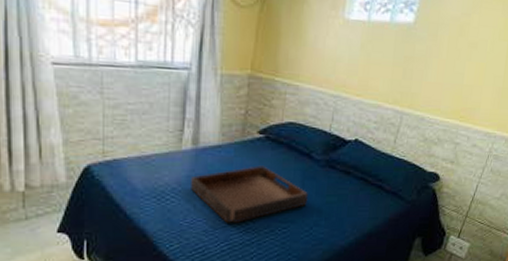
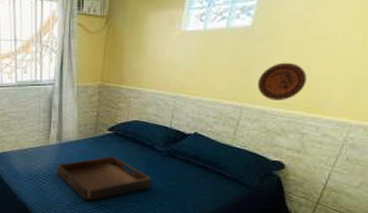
decorative plate: none [418,66,461,107] -> present [258,62,307,100]

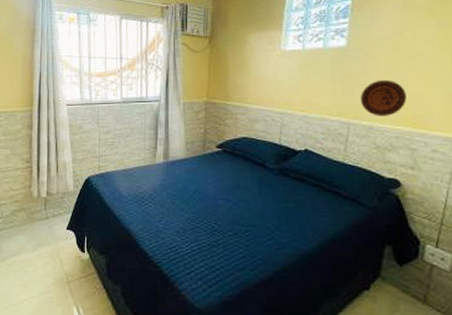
serving tray: present [57,156,152,201] -> none [164,175,266,227]

